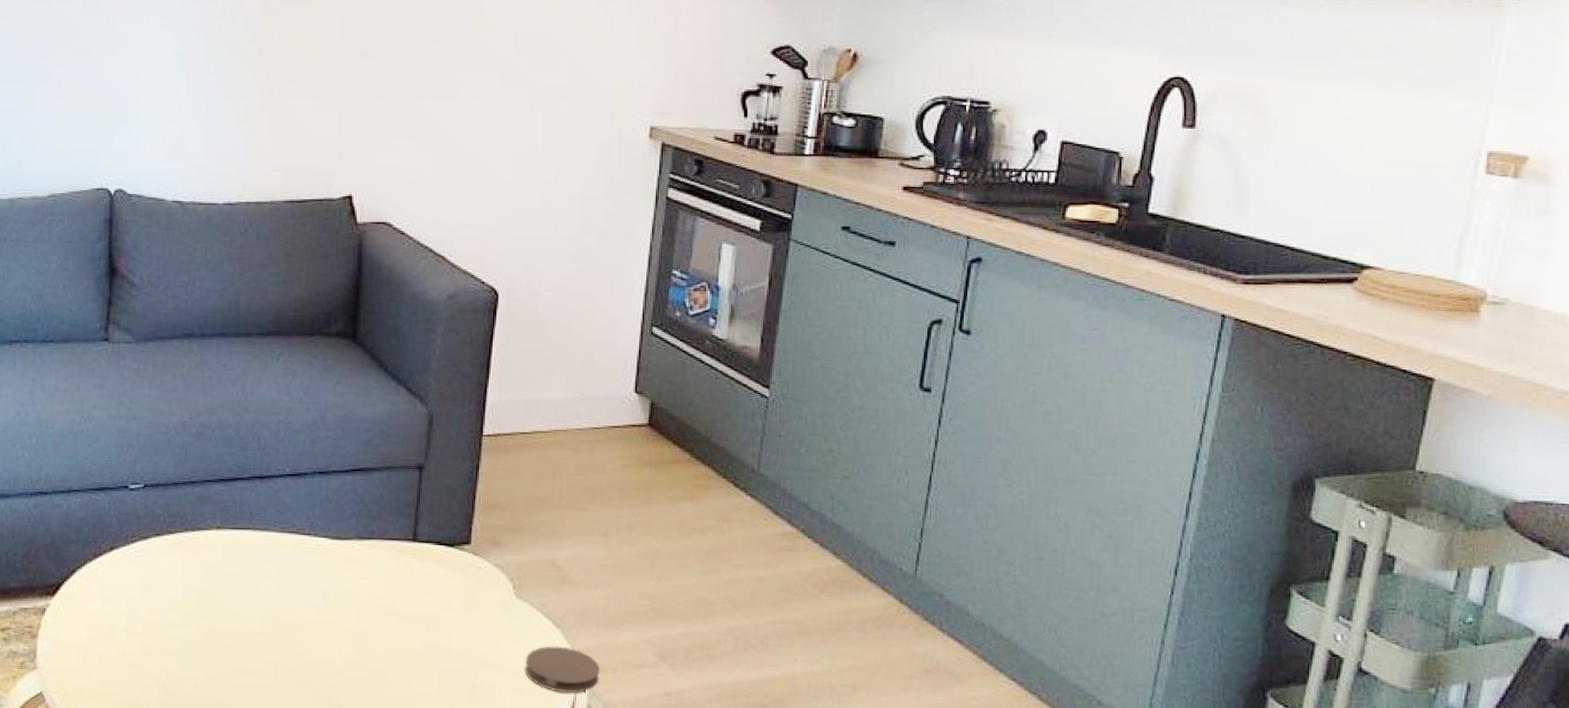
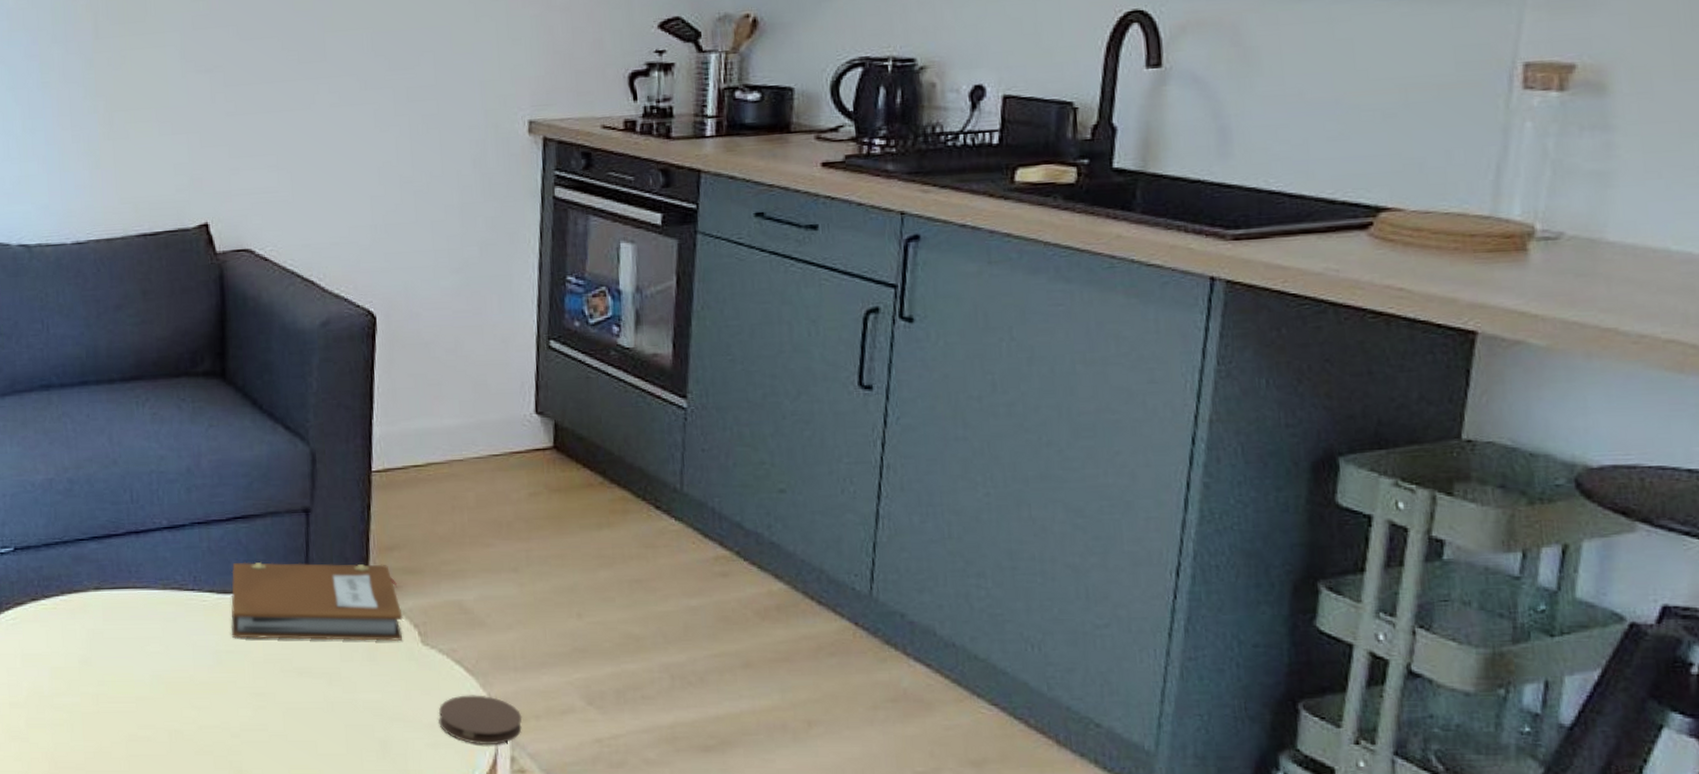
notebook: none [341,511,500,594] -> present [230,561,403,642]

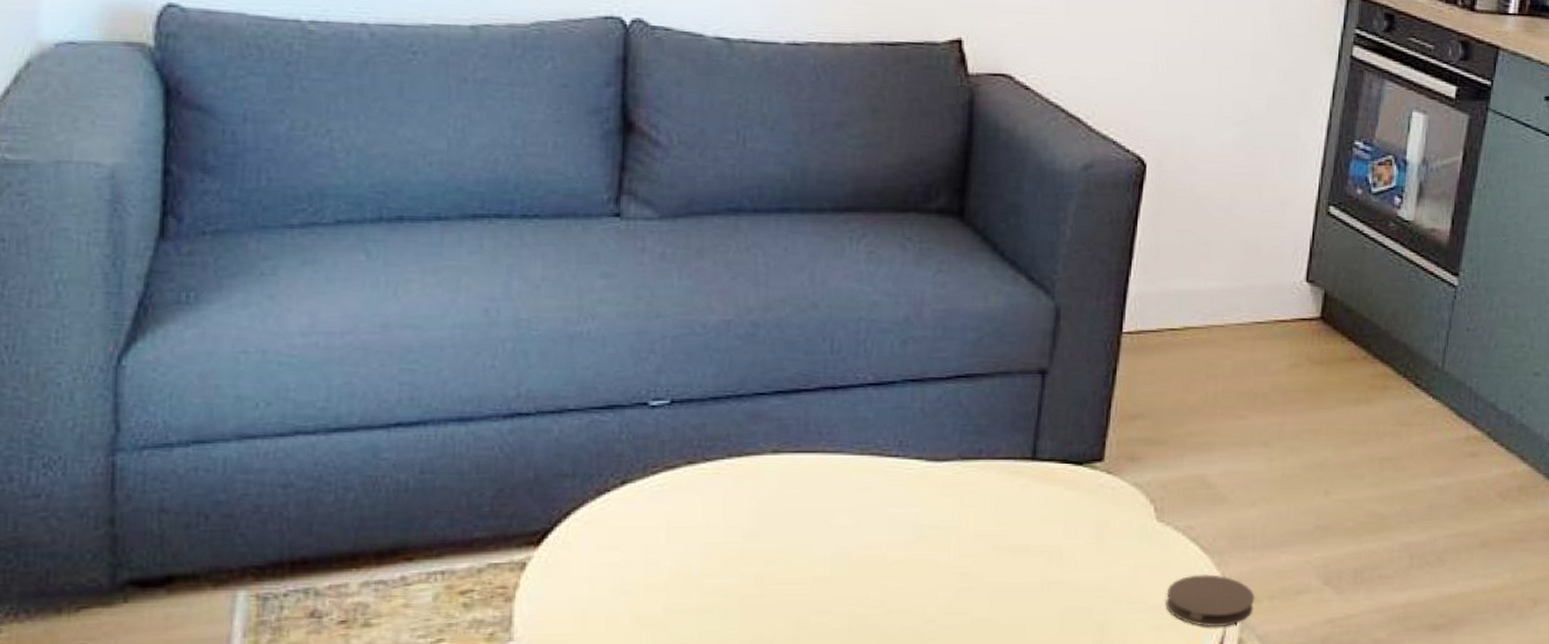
notebook: present [230,561,403,642] -> none [938,426,1139,518]

